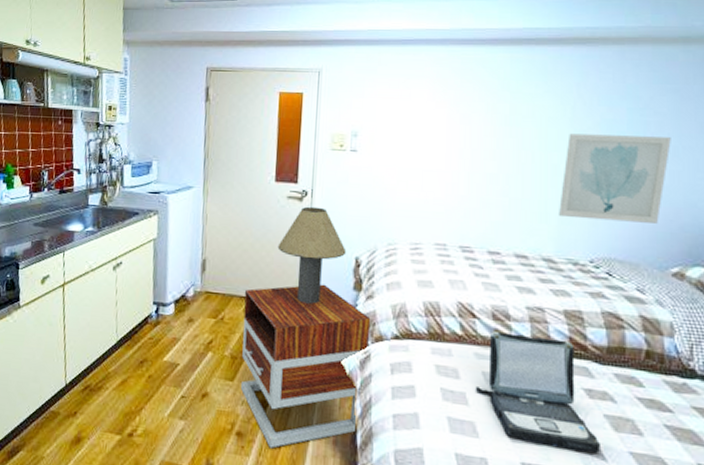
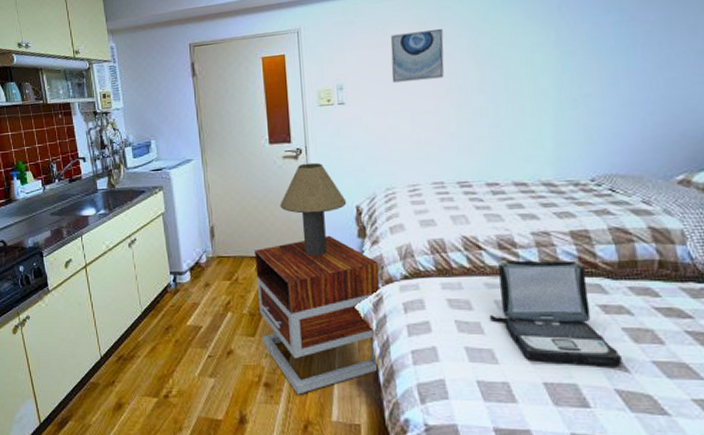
wall art: none [407,89,463,139] -> present [390,28,444,83]
wall art: present [559,133,671,224] -> none [553,45,663,140]

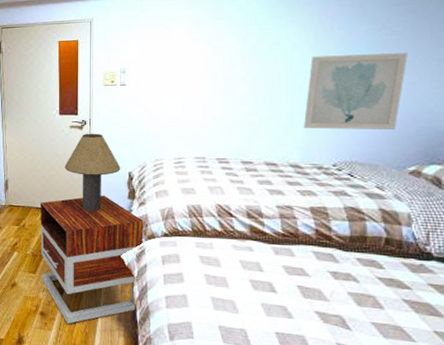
wall art: present [390,28,444,83] -> none [168,26,215,70]
laptop: present [490,260,623,366] -> none [235,227,346,324]
wall art: none [553,45,663,140] -> present [304,53,408,129]

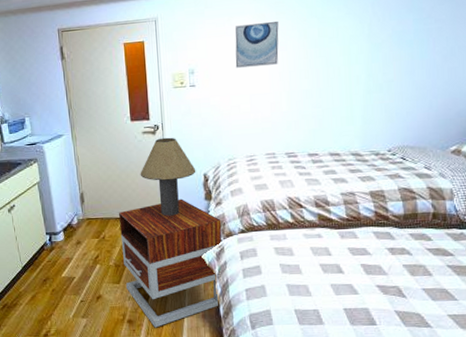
wall art: none [168,26,215,70] -> present [235,20,279,68]
wall art: present [304,53,408,129] -> none [362,40,449,118]

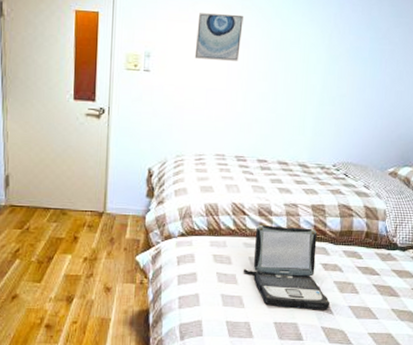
nightstand: present [119,199,222,328] -> none [47,193,161,335]
table lamp: present [140,137,196,216] -> none [78,123,141,211]
laptop: none [307,214,402,294] -> present [244,225,331,309]

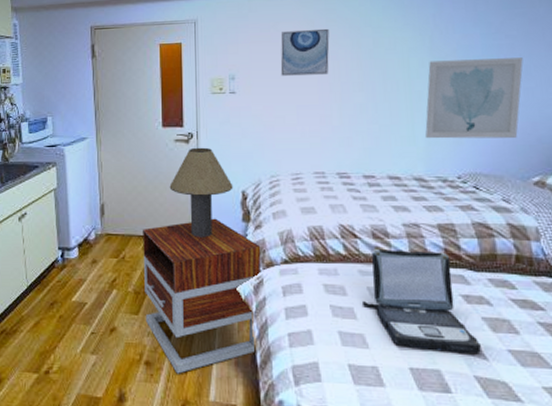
nightstand: none [47,193,161,335] -> present [143,218,261,374]
table lamp: none [78,123,141,211] -> present [169,147,233,238]
wall art: none [313,58,399,134] -> present [425,58,524,139]

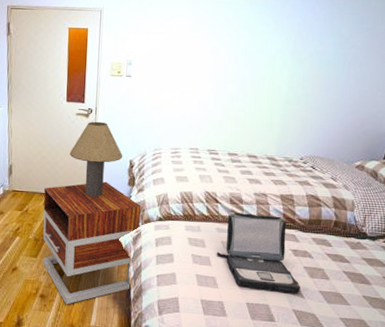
wall art: present [280,28,330,76] -> none [170,26,214,67]
wall art: present [425,58,524,139] -> none [280,62,362,130]

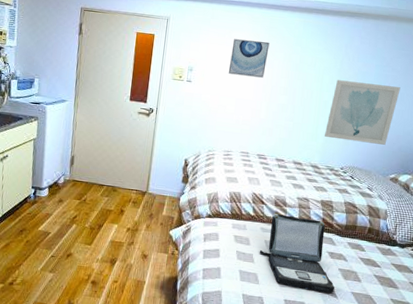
nightstand: present [42,181,141,305] -> none [96,177,193,292]
table lamp: present [69,121,123,197] -> none [129,120,179,192]
wall art: none [170,26,214,67] -> present [228,39,270,78]
wall art: none [280,62,362,130] -> present [325,80,400,145]

